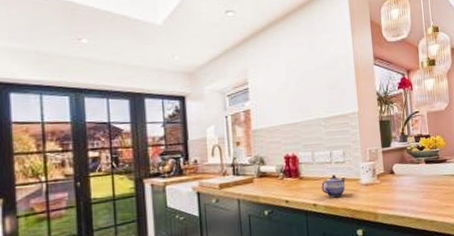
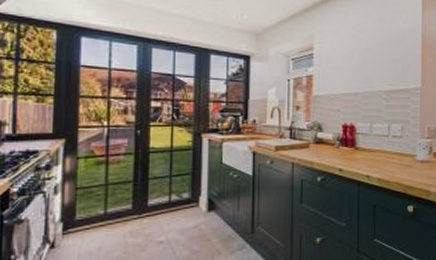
teapot: present [321,175,346,198] -> none [376,148,401,171]

